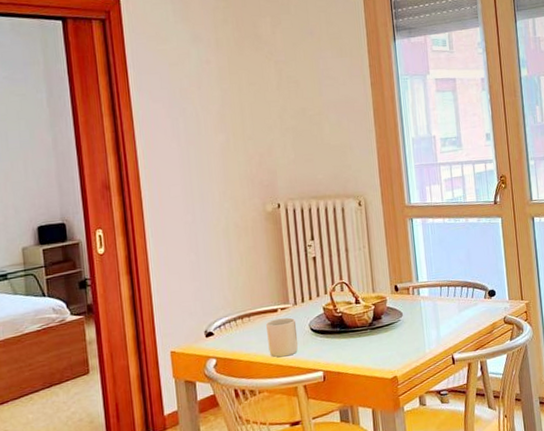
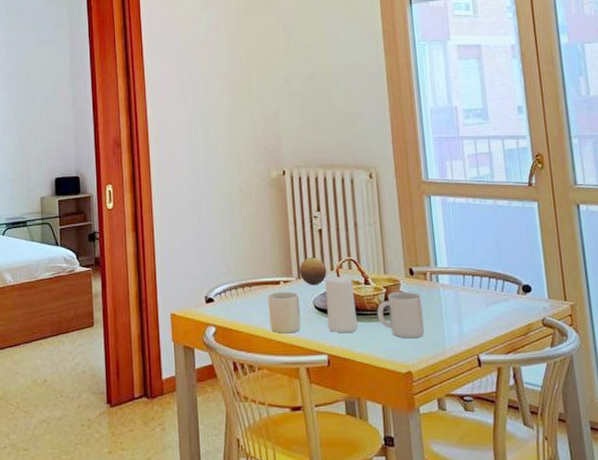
fruit: none [295,283,321,310] -> present [299,257,327,286]
candle: none [320,298,351,351] -> present [325,276,359,334]
mug: none [366,306,408,348] -> present [376,291,425,339]

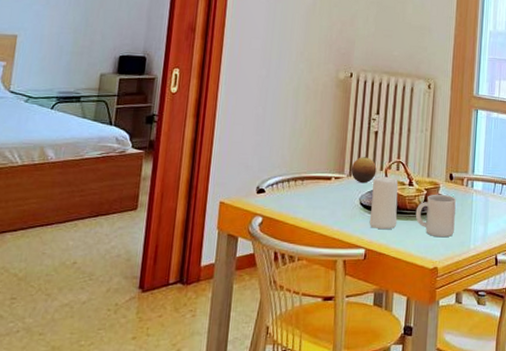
mug: present [267,291,302,334] -> none [315,187,348,227]

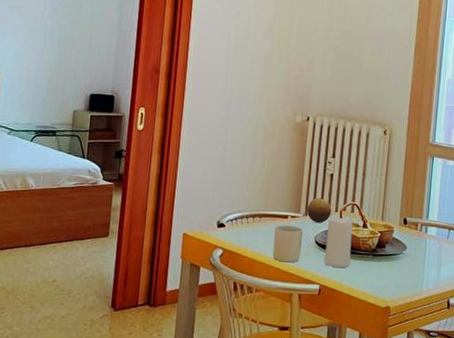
mug: none [315,187,348,227] -> present [272,225,304,263]
mug: present [415,194,456,238] -> none [369,237,410,279]

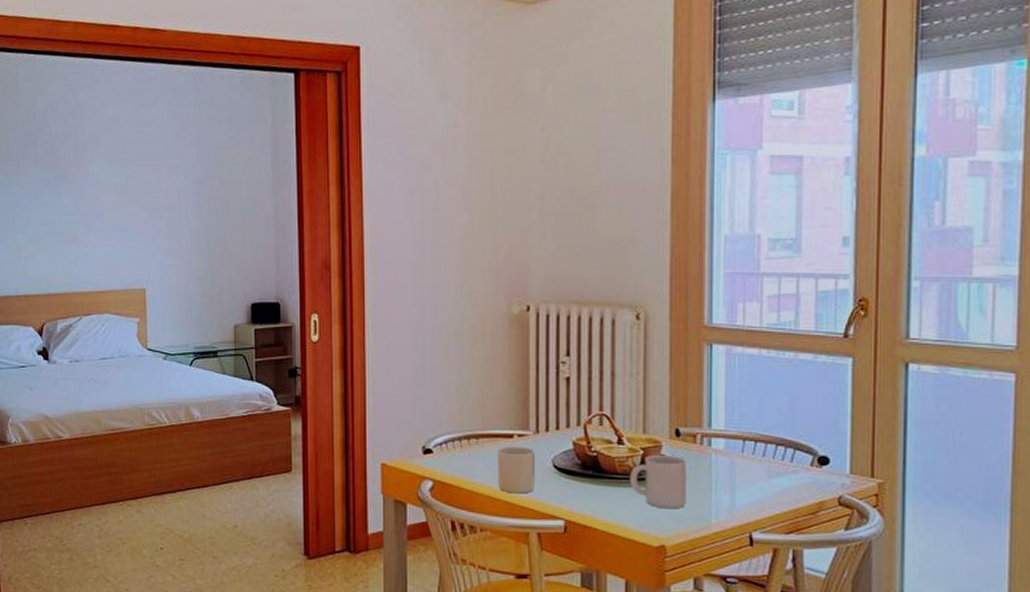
fruit: present [306,198,332,224] -> none [538,409,572,442]
candle: present [324,217,353,268] -> none [567,432,605,498]
mug: none [369,237,410,279] -> present [629,454,686,509]

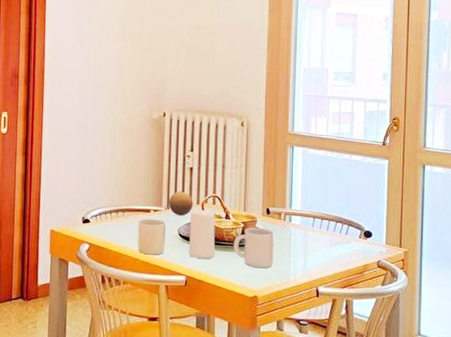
fruit: none [538,409,572,442] -> present [168,191,193,216]
candle: none [567,432,605,498] -> present [188,209,216,260]

